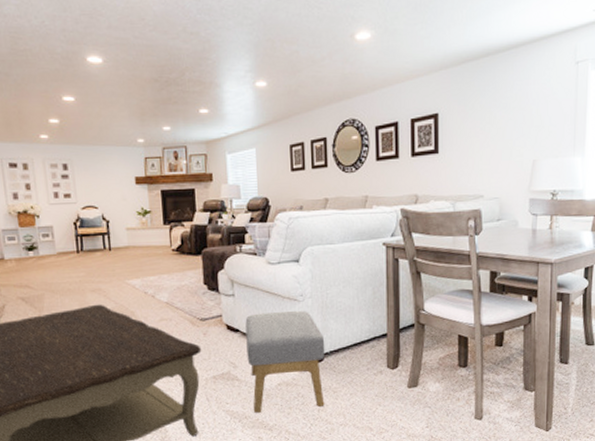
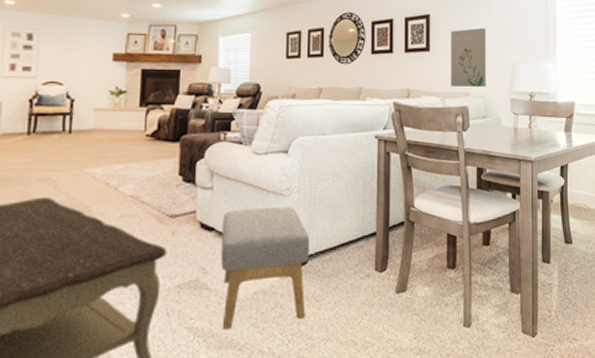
wall art: none [462,122,502,189] -> present [451,27,486,87]

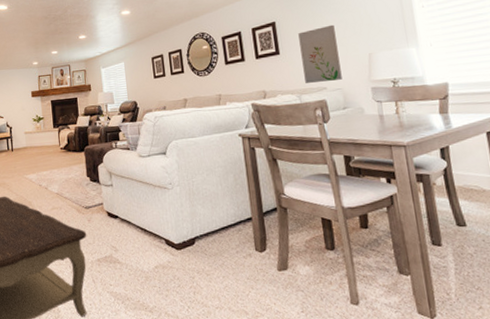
footstool: present [221,206,310,331] -> none [123,197,199,296]

